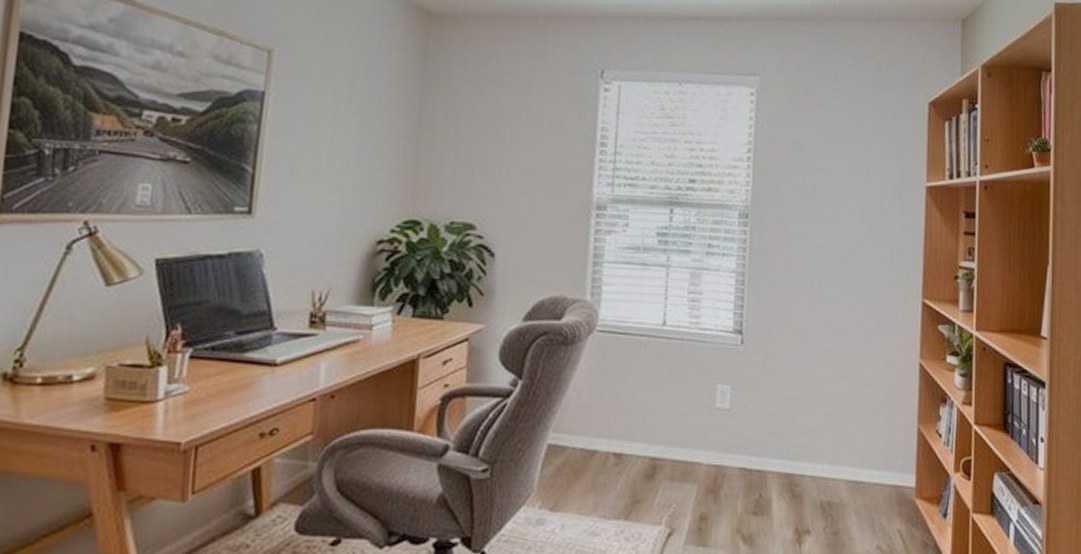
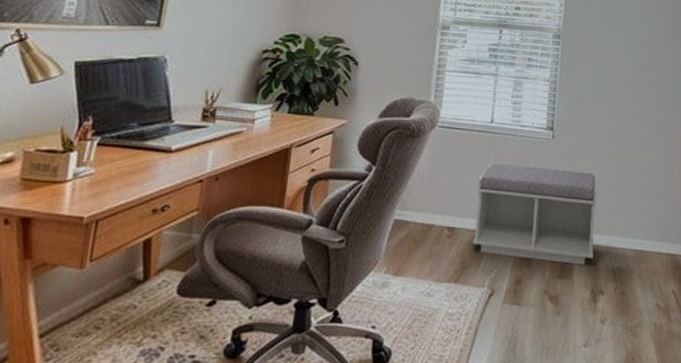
bench: none [645,377,800,499] -> present [473,164,598,265]

